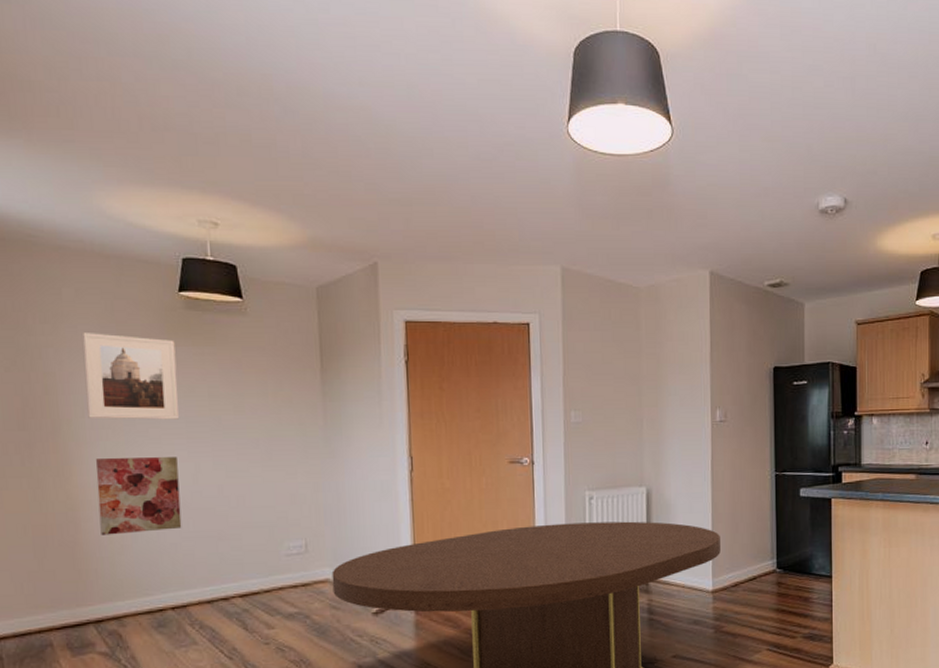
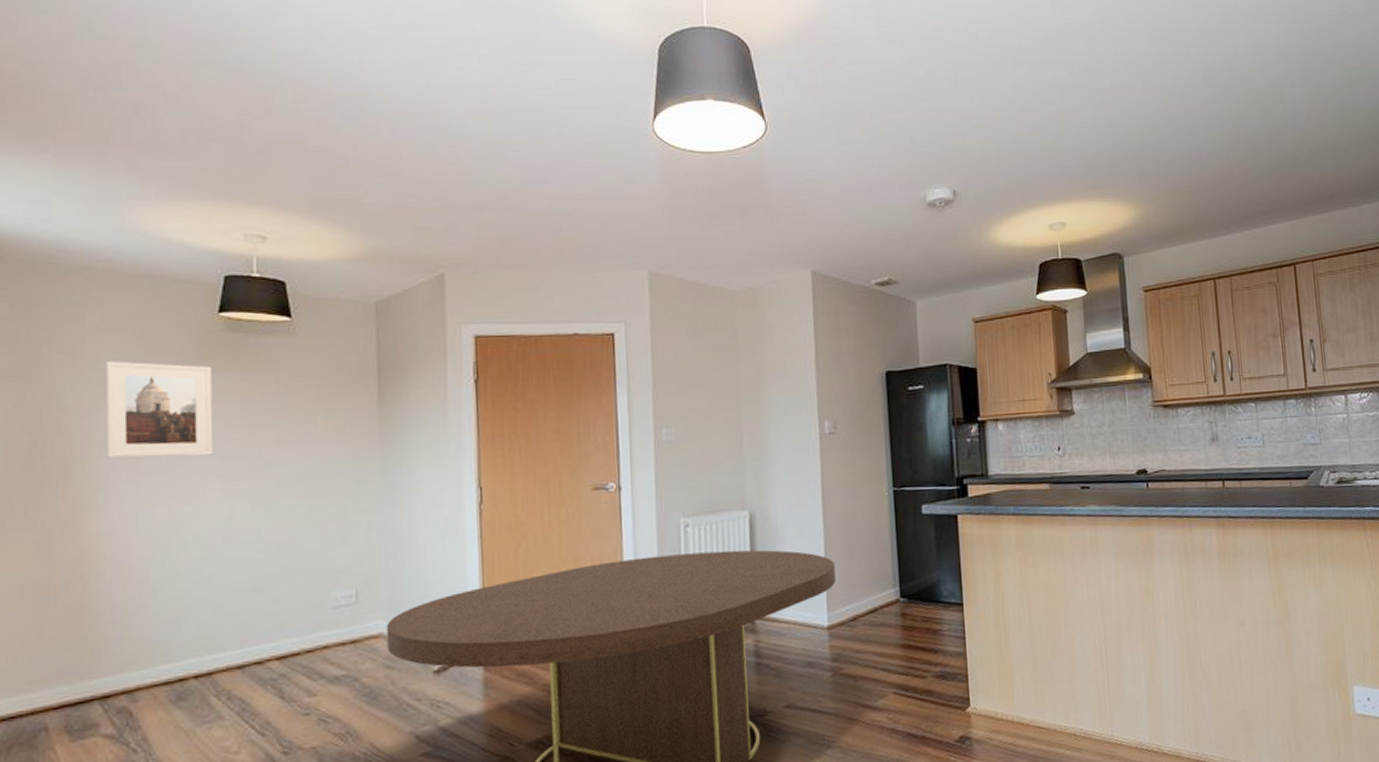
wall art: present [96,457,182,535] -> none [112,498,211,593]

